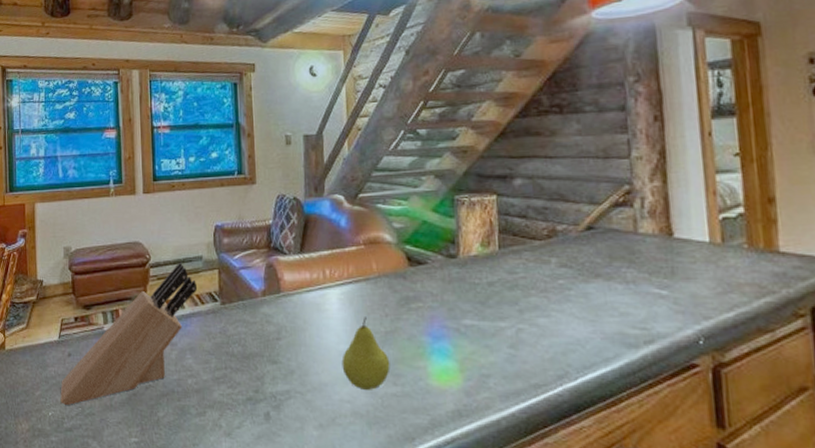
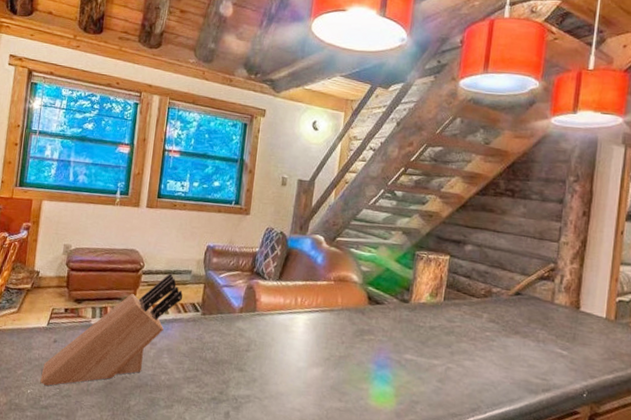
fruit: present [341,315,390,390] -> none [298,340,339,403]

